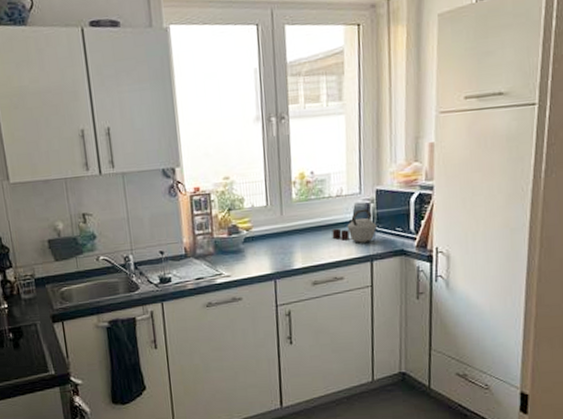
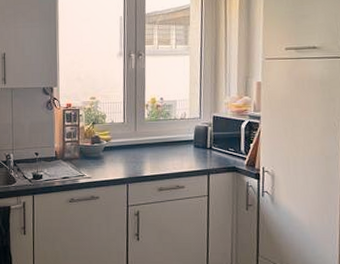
kettle: present [332,208,377,243] -> none [176,131,214,159]

